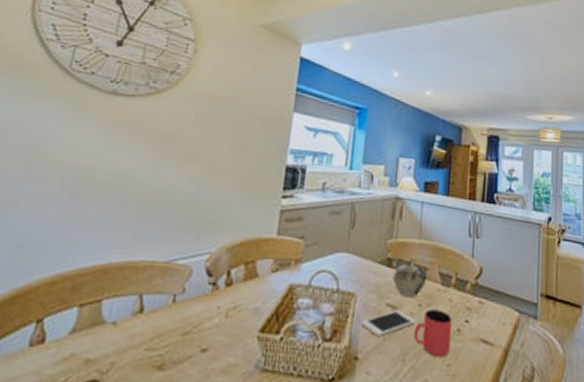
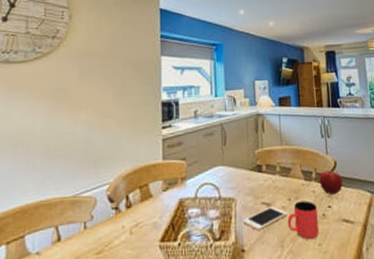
teapot: present [393,257,427,298] -> none [262,163,292,195]
fruit: none [459,275,488,307] -> present [319,168,343,195]

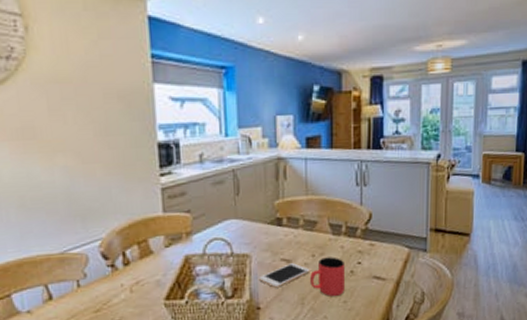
fruit: present [319,168,343,195] -> none [350,221,378,250]

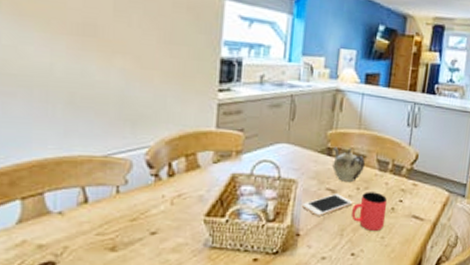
teapot: none [282,216,318,251] -> present [332,146,366,183]

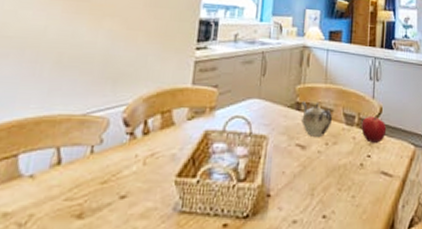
cell phone: present [302,194,353,216] -> none [273,150,323,174]
cup: present [352,192,387,232] -> none [322,147,355,190]
fruit: none [395,161,422,189] -> present [361,114,387,143]

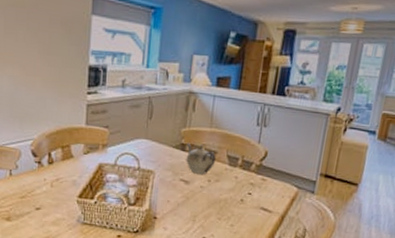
fruit: present [361,114,387,143] -> none [244,158,271,183]

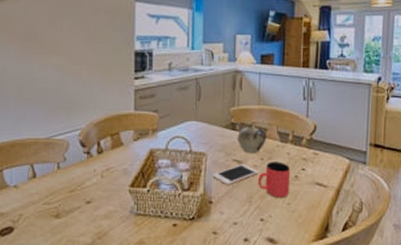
cell phone: none [159,184,205,203] -> present [213,164,259,185]
cup: none [203,184,236,220] -> present [258,162,290,199]

